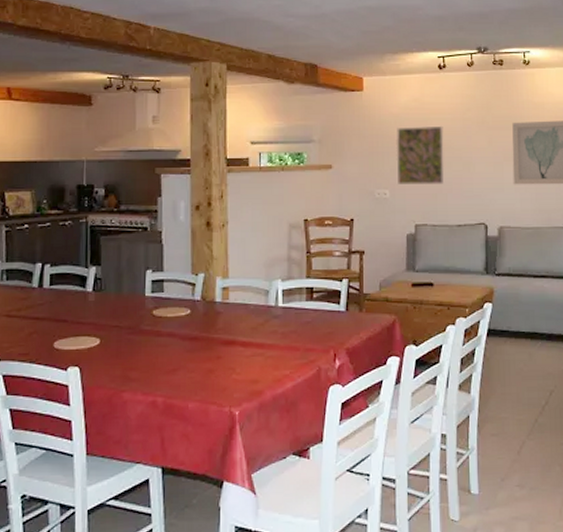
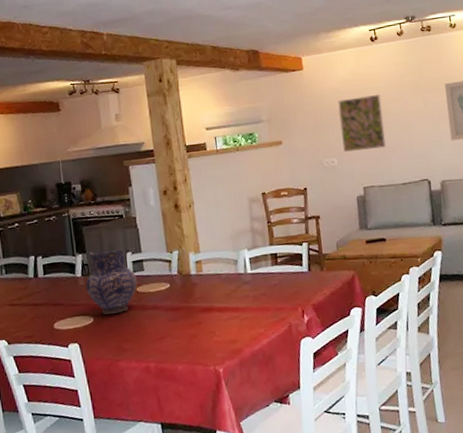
pottery: none [96,265,155,337] -> present [85,249,138,315]

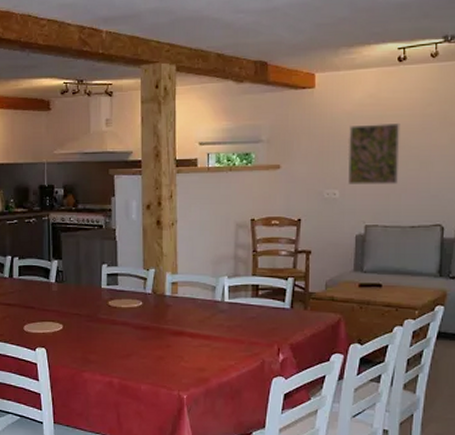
pottery: present [85,249,138,315] -> none [58,259,110,324]

